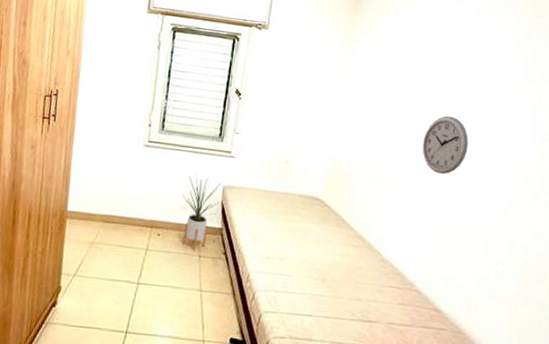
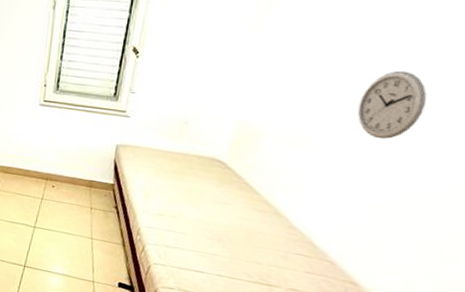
house plant: present [181,176,221,251] -> none [75,134,114,203]

